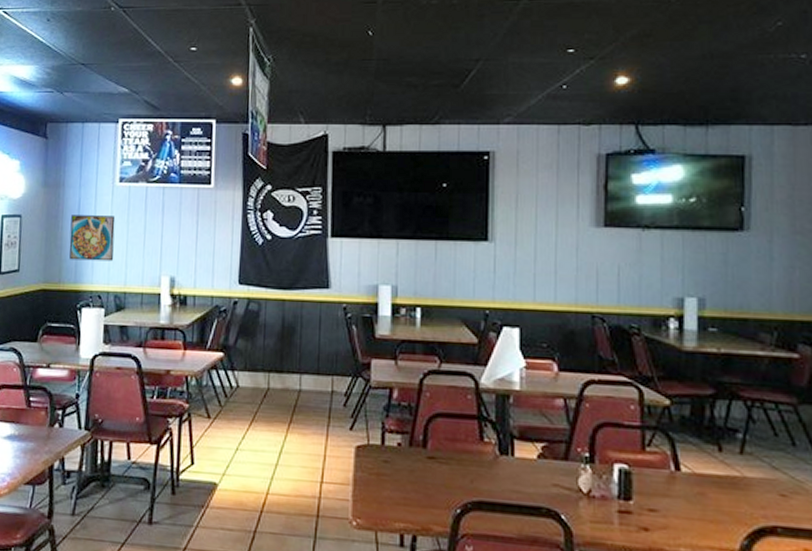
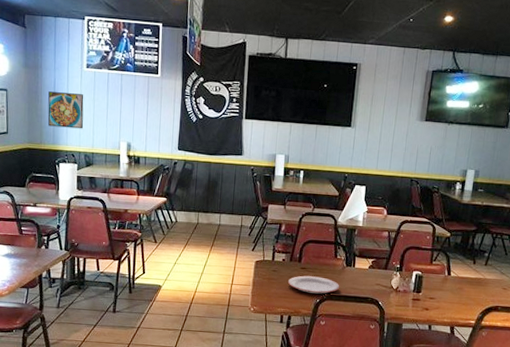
plate: none [407,469,493,500] -> present [287,275,340,294]

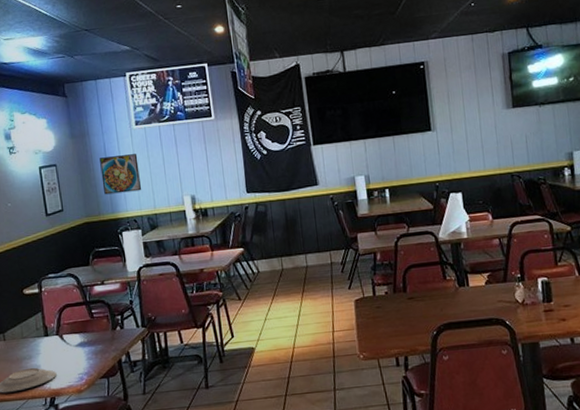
plate: present [287,275,340,294] -> none [395,304,457,326]

